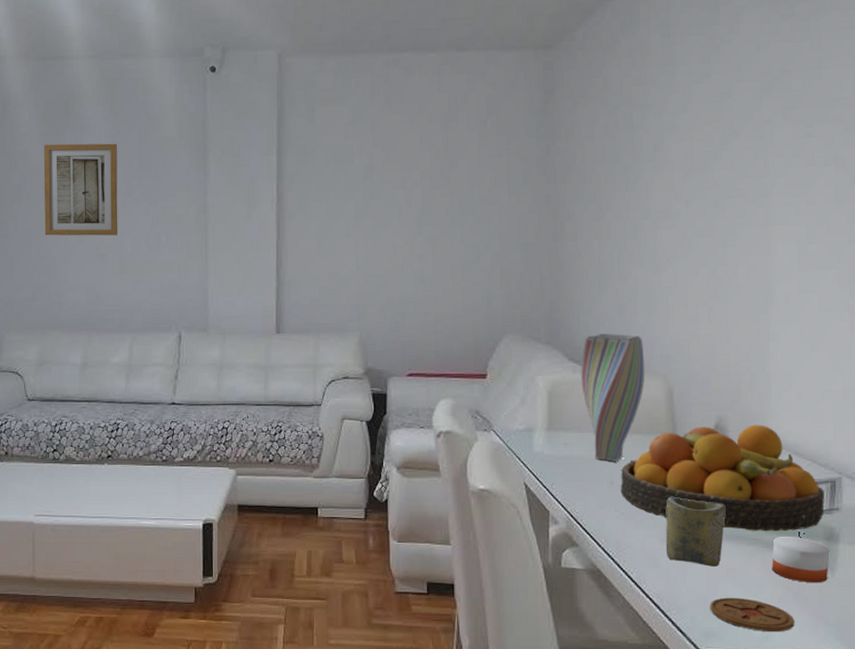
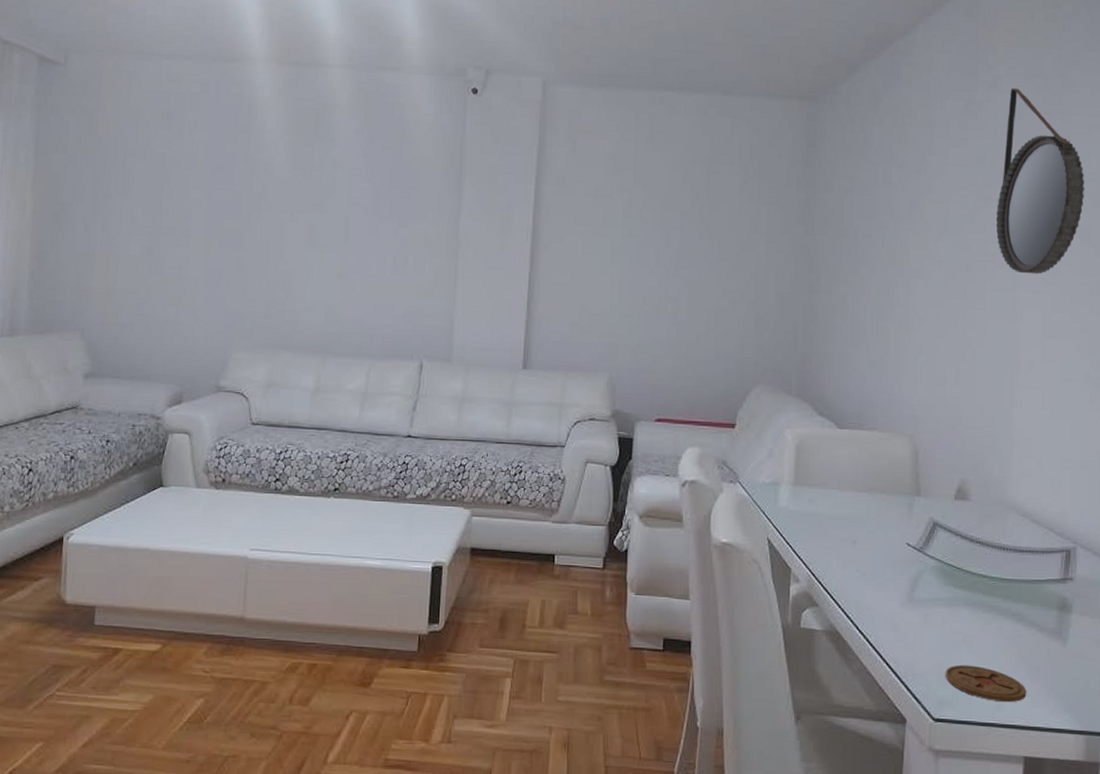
wall art: present [43,143,118,236] -> none [284,153,368,255]
vase: present [580,333,645,462] -> none [828,388,893,521]
fruit bowl: present [620,424,824,532] -> none [862,489,1059,600]
cup: present [665,497,725,567] -> none [904,560,963,633]
home mirror: none [744,17,838,207] -> present [995,88,1085,274]
candle: present [772,537,830,583] -> none [1006,605,1063,654]

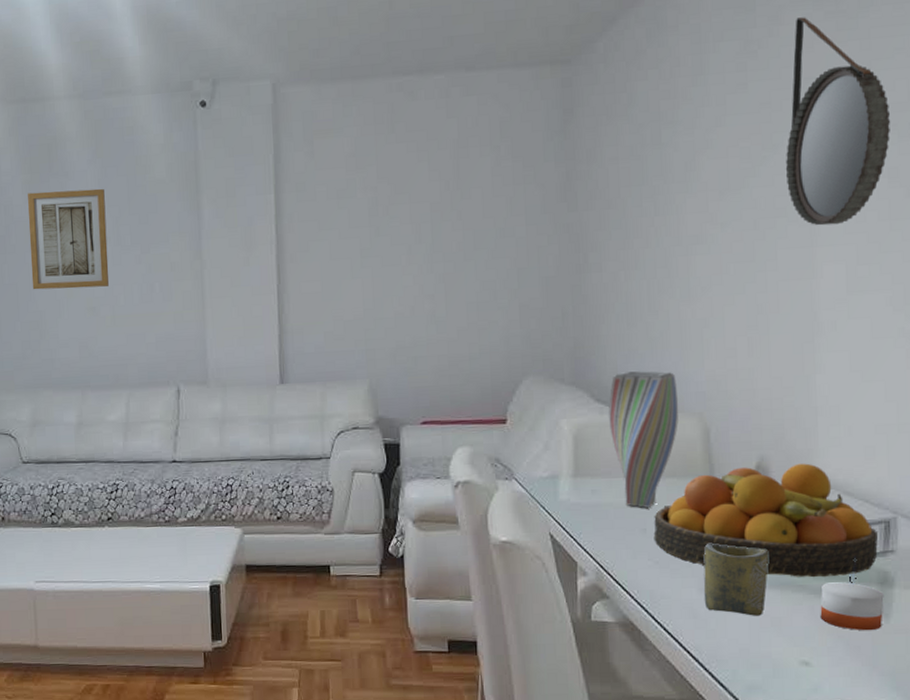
wall art: none [284,153,368,255] -> present [28,188,109,290]
vase: none [828,388,893,521] -> present [608,370,679,508]
fruit bowl: none [862,489,1059,600] -> present [653,463,878,578]
cup: none [904,560,963,633] -> present [703,544,768,616]
coaster: present [945,664,1027,703] -> none [753,648,846,684]
candle: none [1006,605,1063,654] -> present [820,582,884,631]

